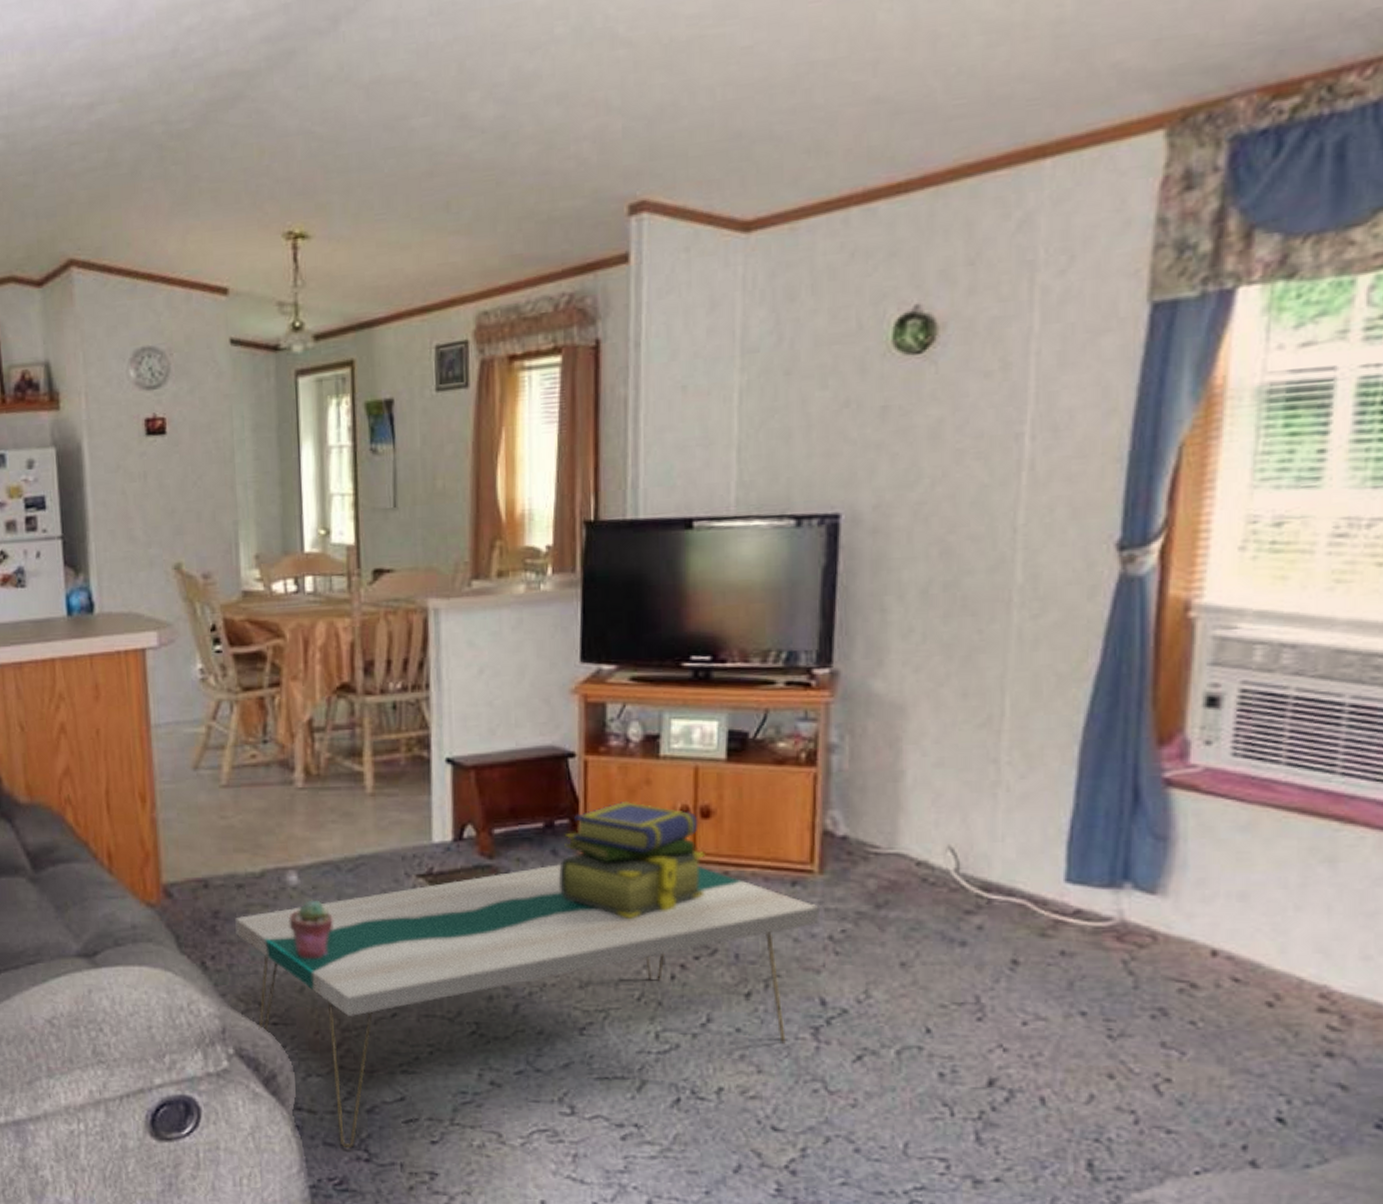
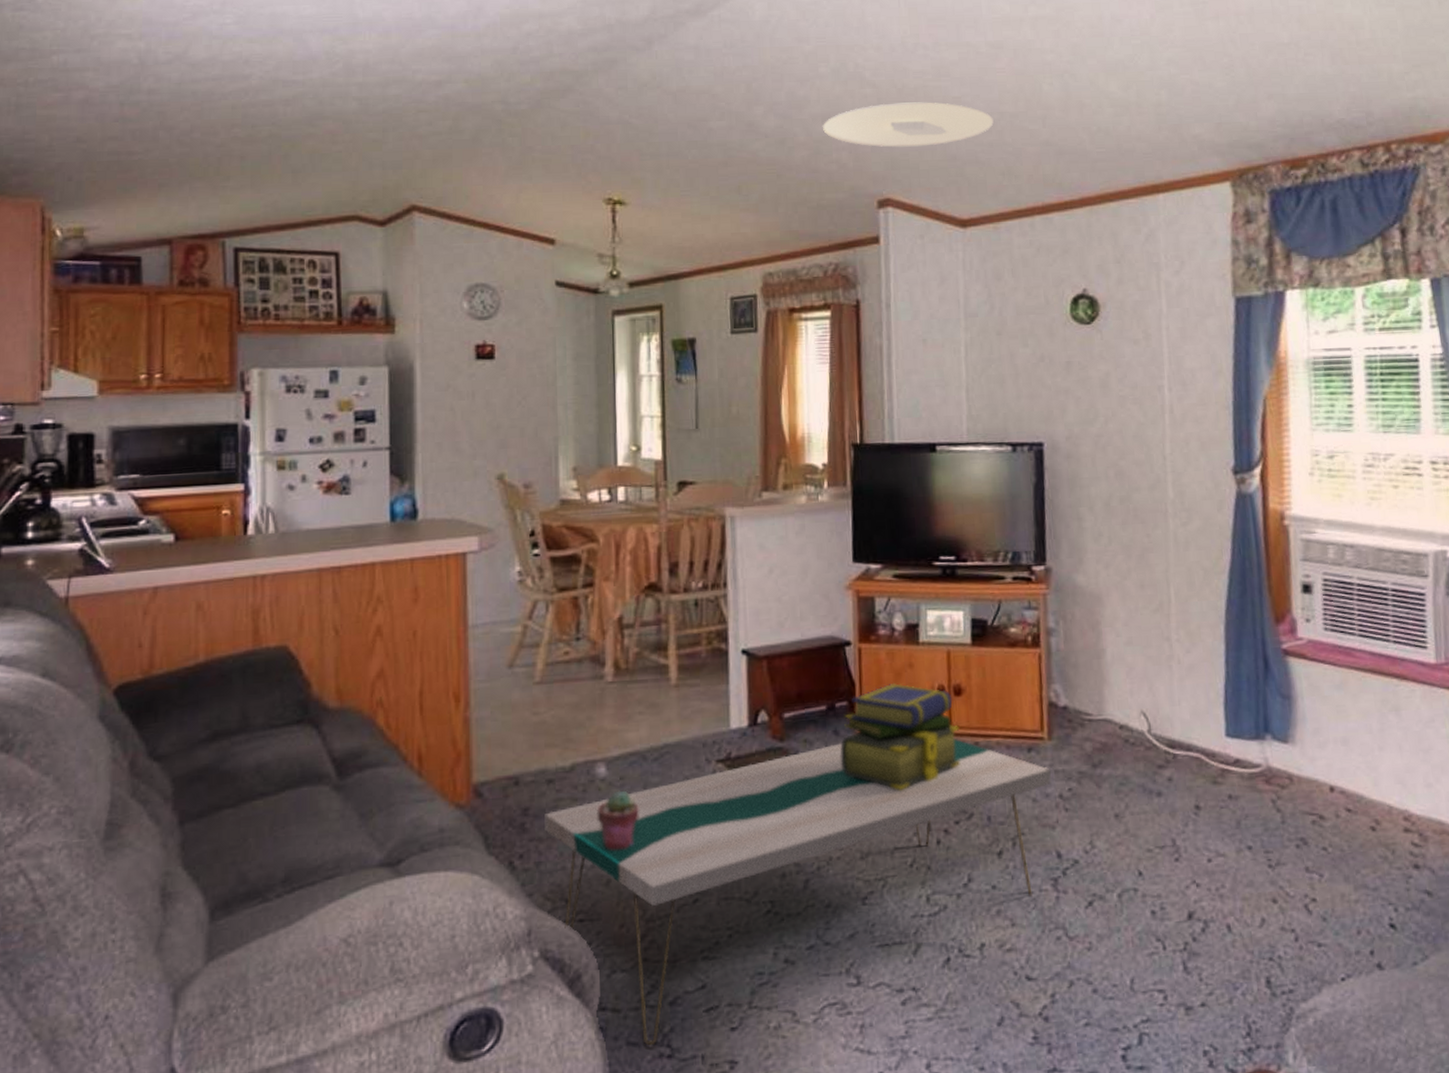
ceiling light: none [558,57,799,131] -> present [823,102,994,147]

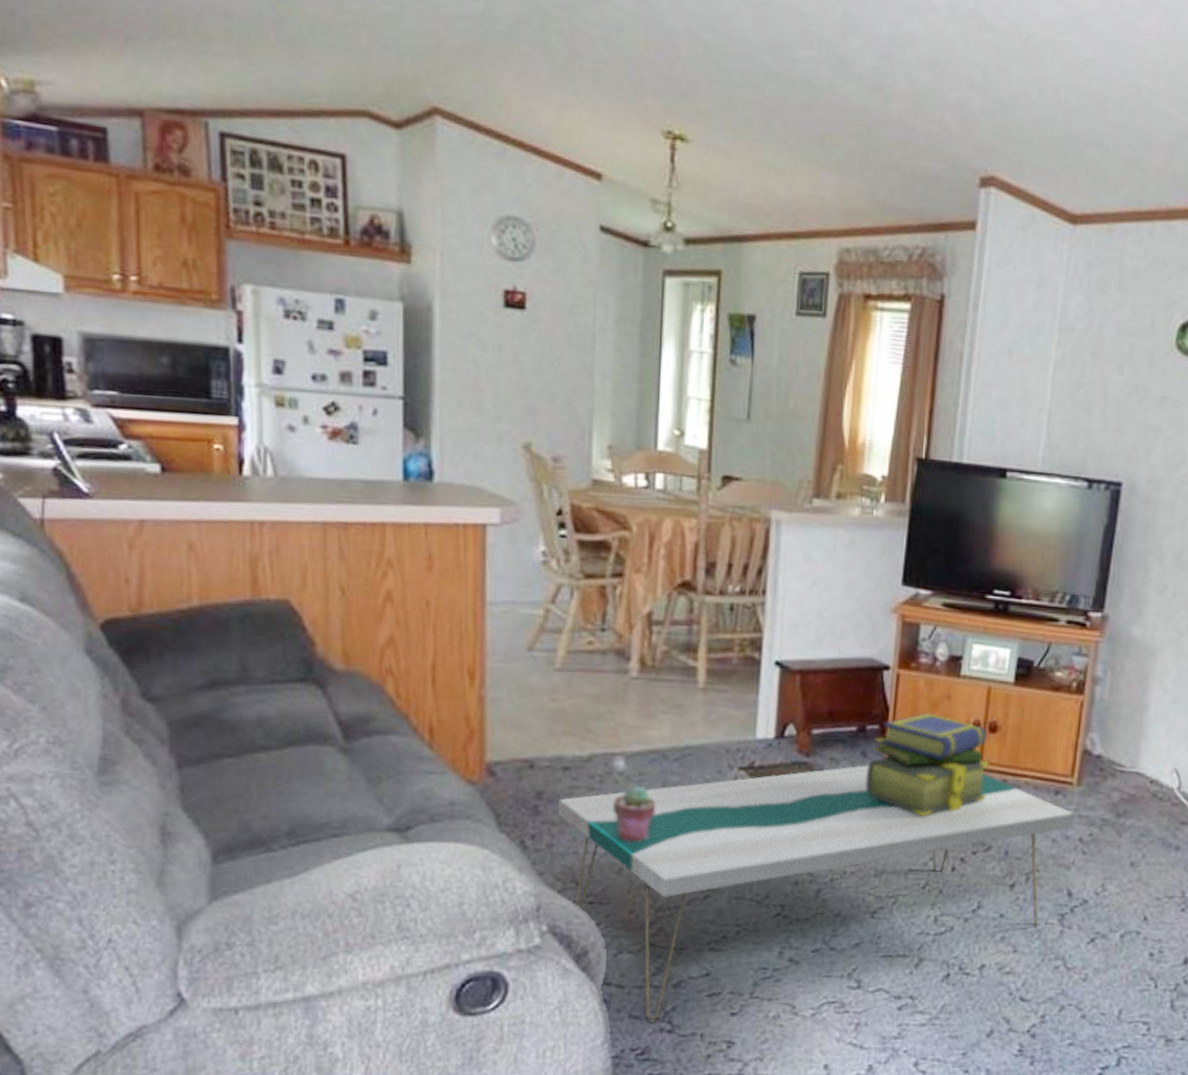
ceiling light: present [823,102,994,147] -> none [928,56,1128,118]

